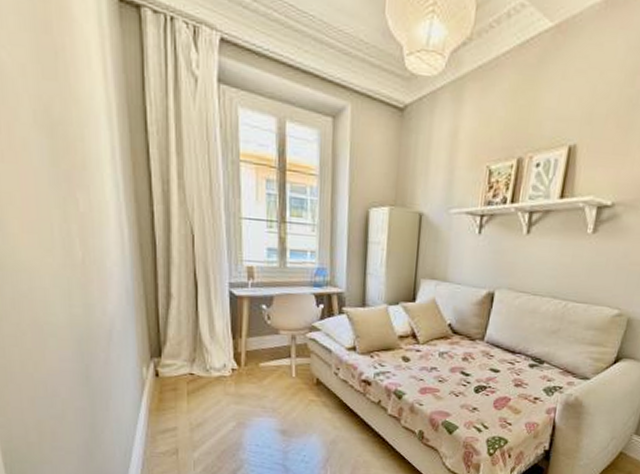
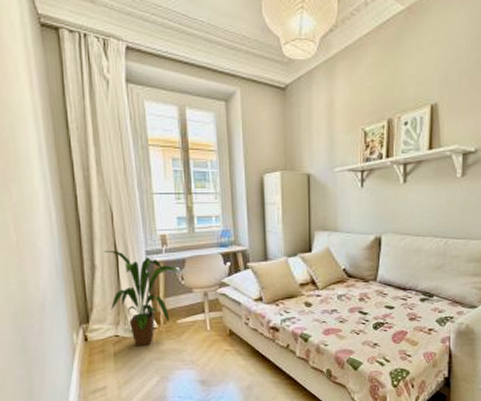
house plant: none [181,277,269,388] -> present [104,250,182,347]

